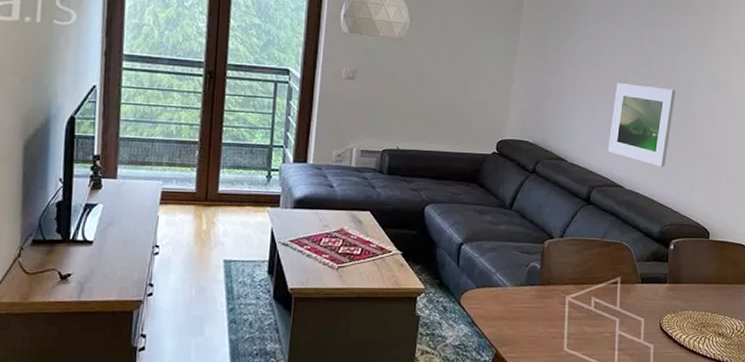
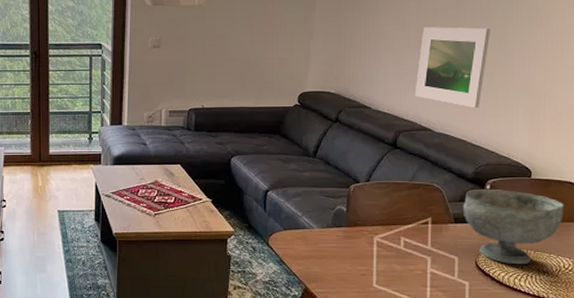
decorative bowl: none [649,249,737,326] -> present [462,190,564,264]

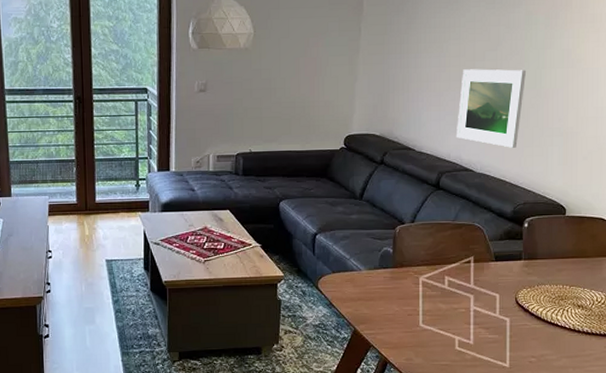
decorative bowl: present [462,190,564,264] -> none [502,227,596,299]

